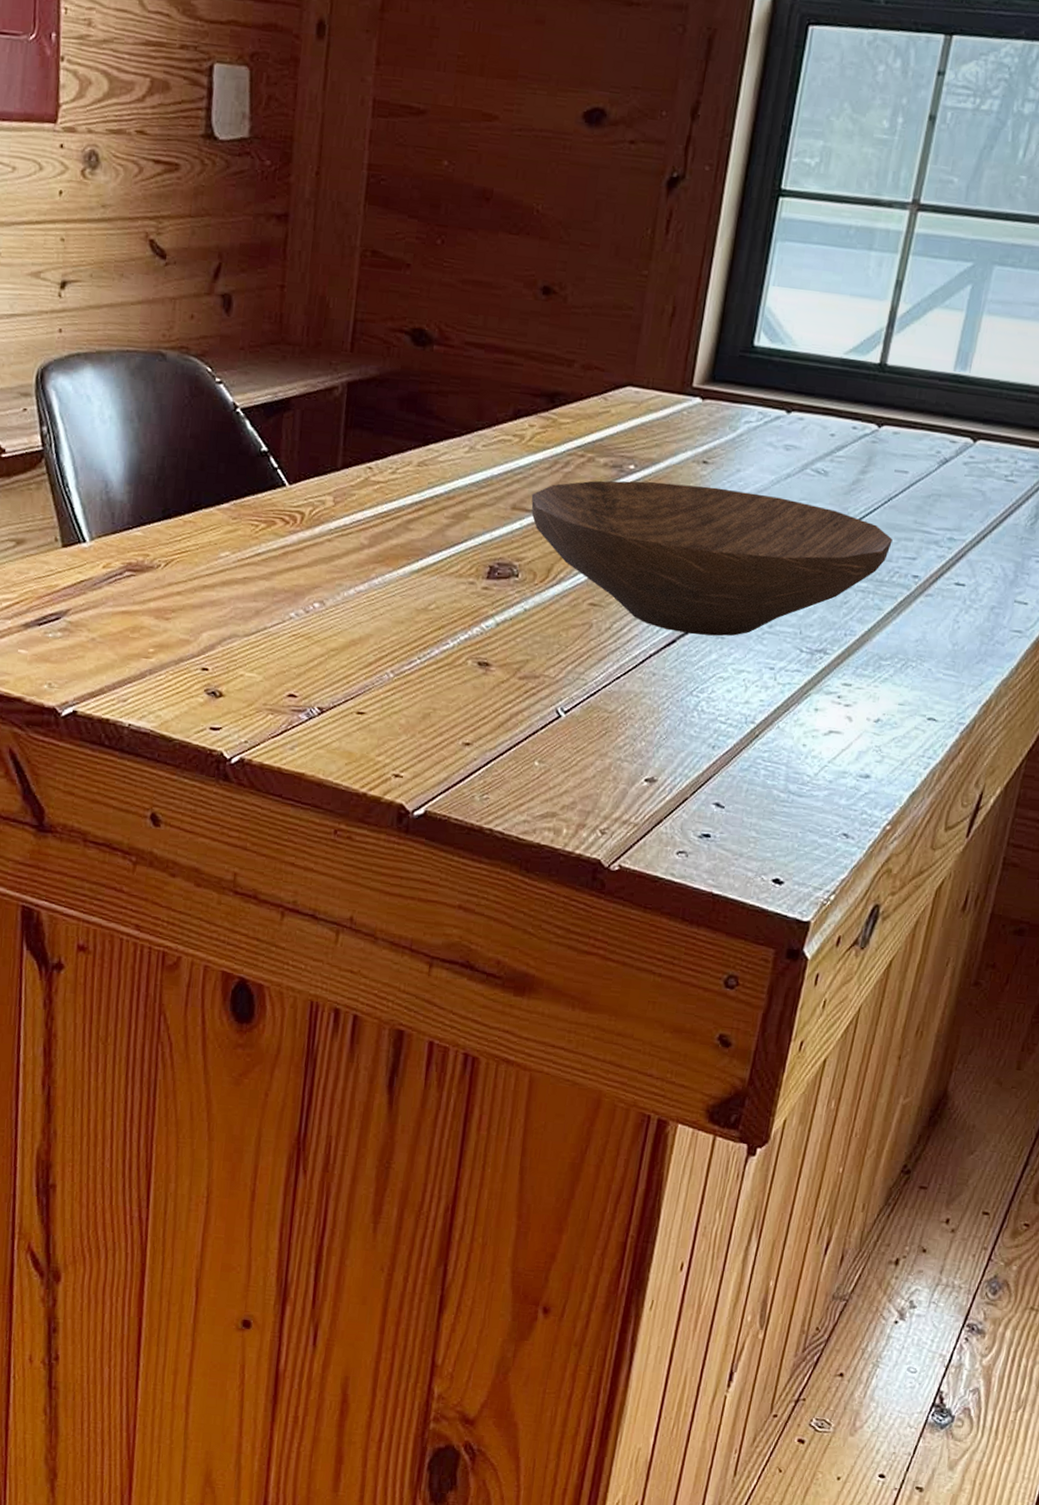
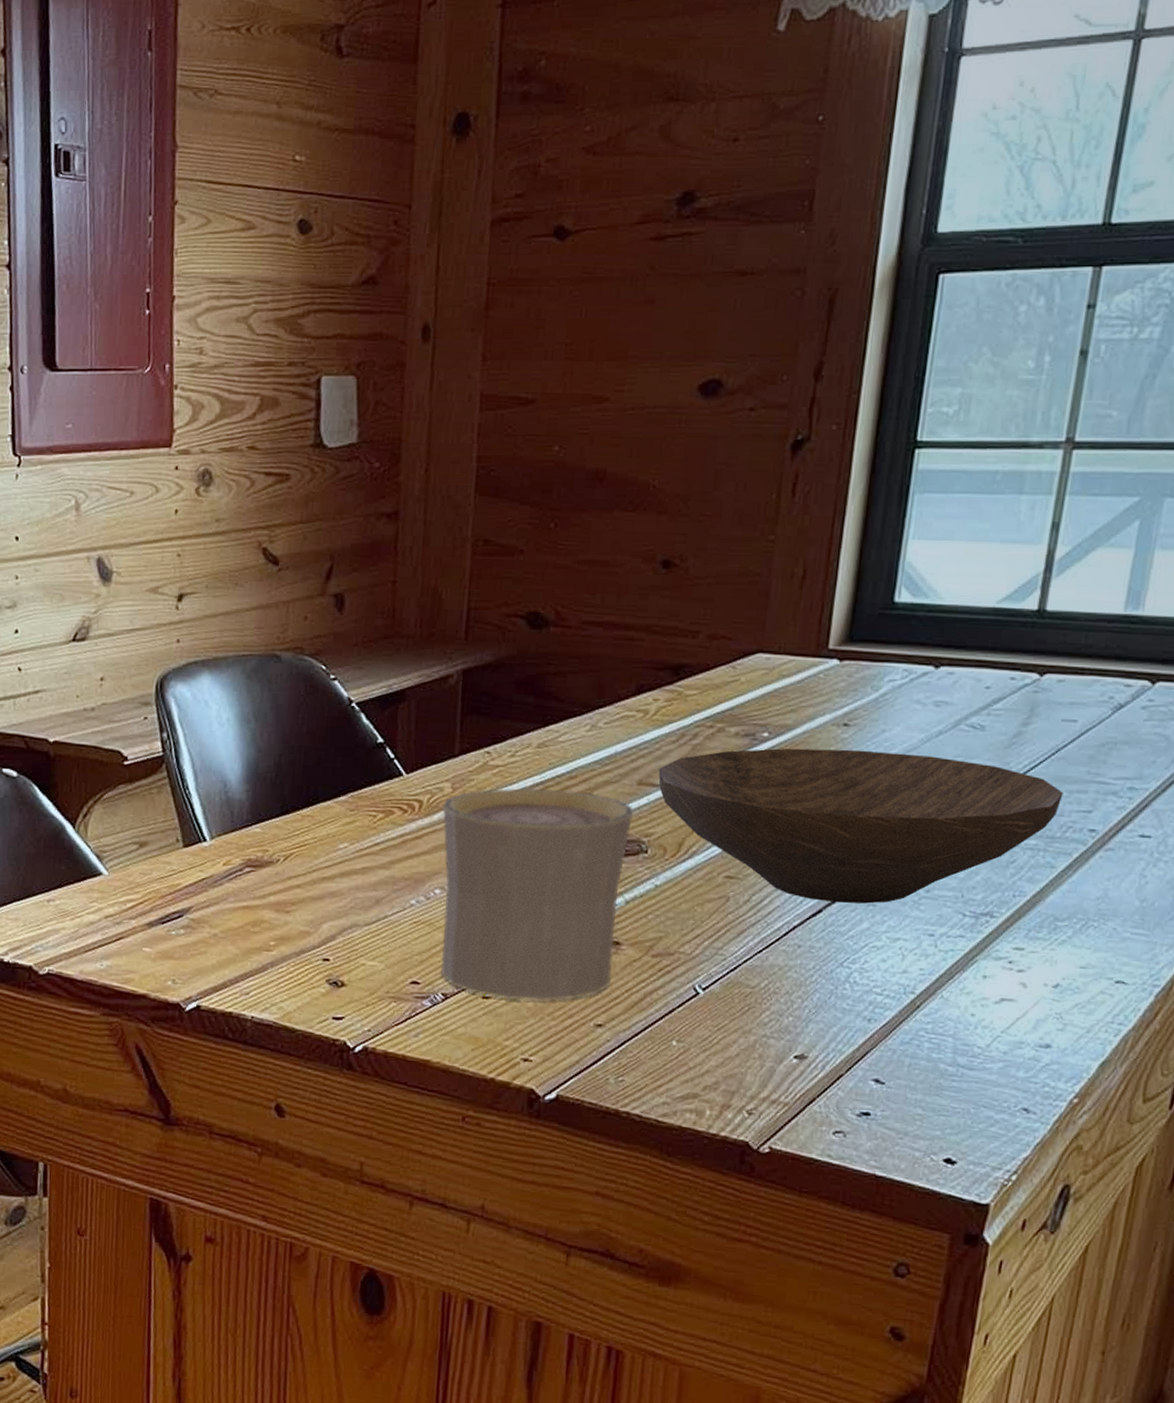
cup: none [317,505,507,719] -> present [440,787,633,1001]

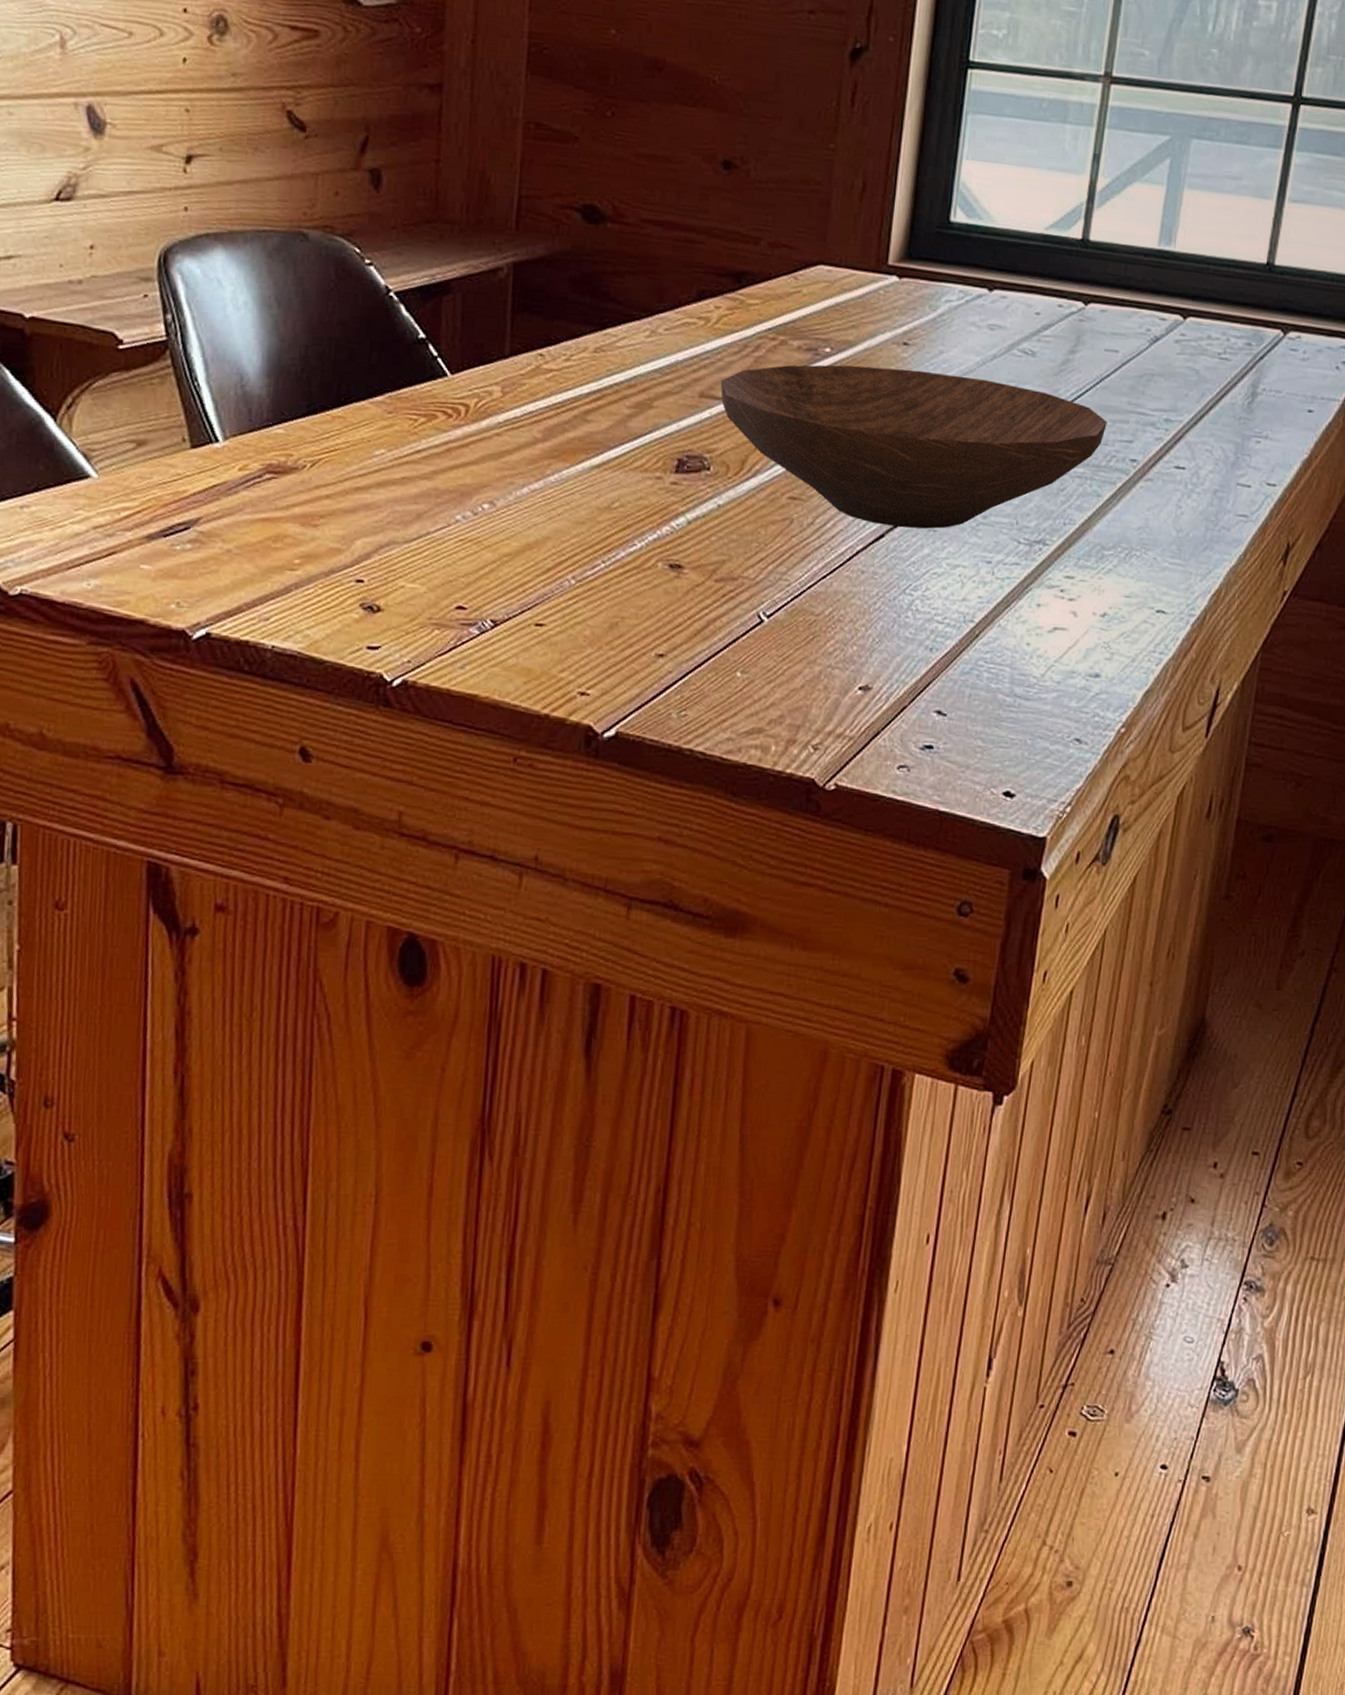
cup: present [440,787,633,1001] -> none [489,395,695,629]

